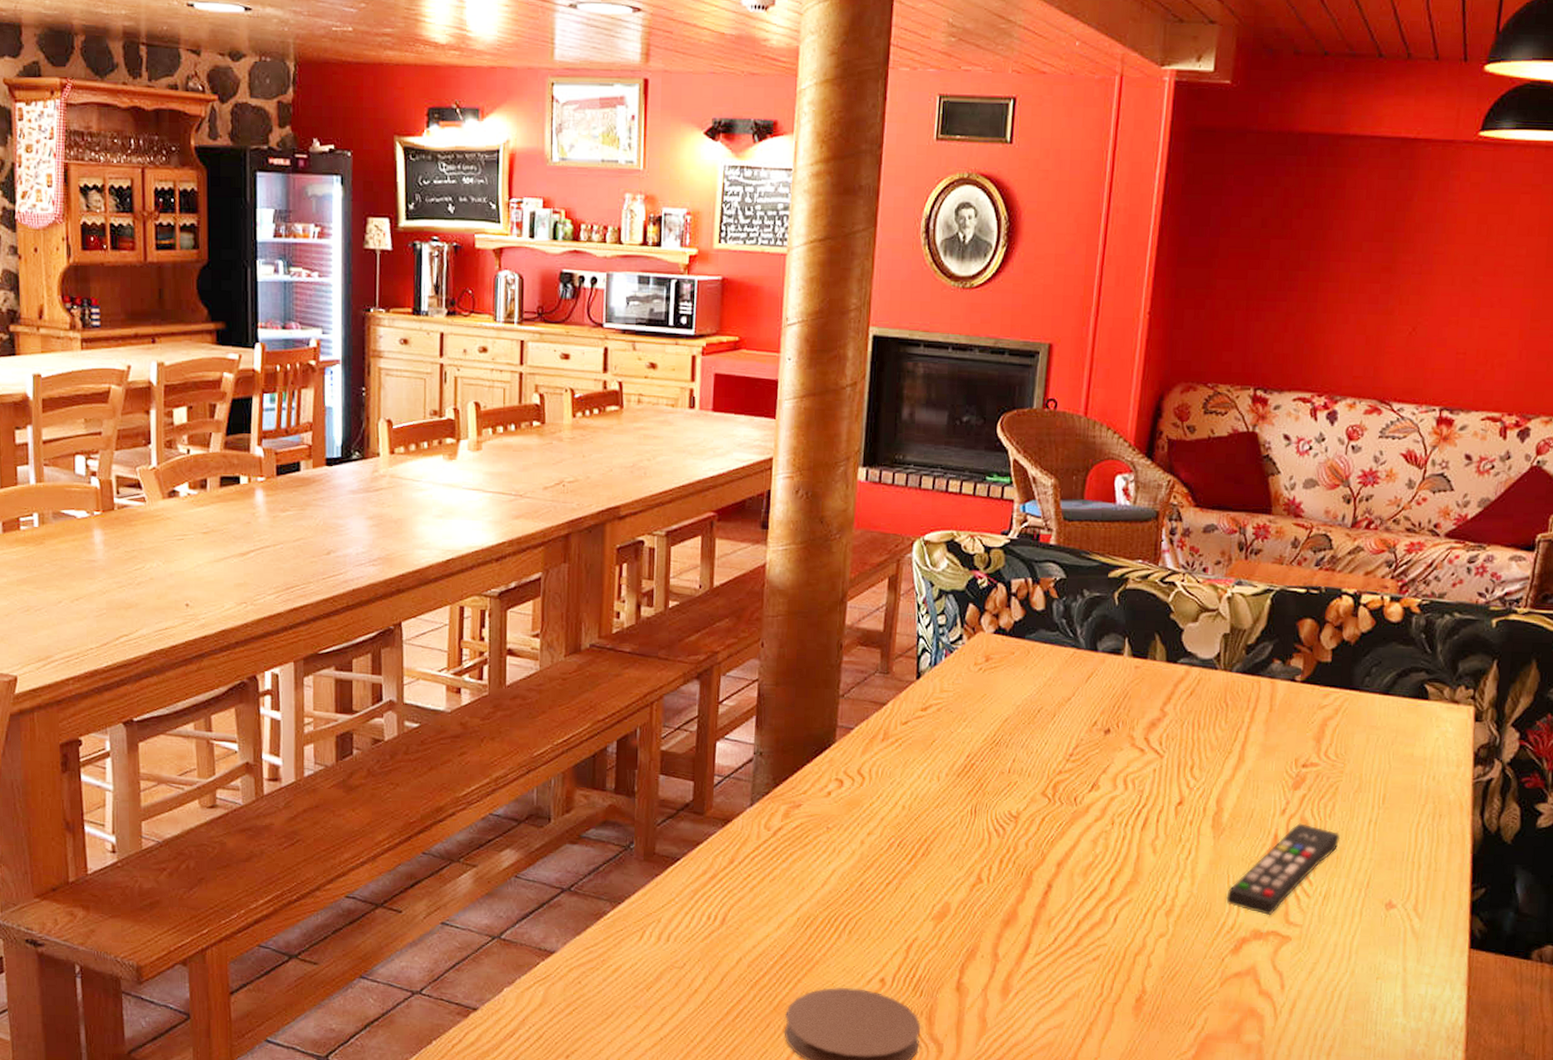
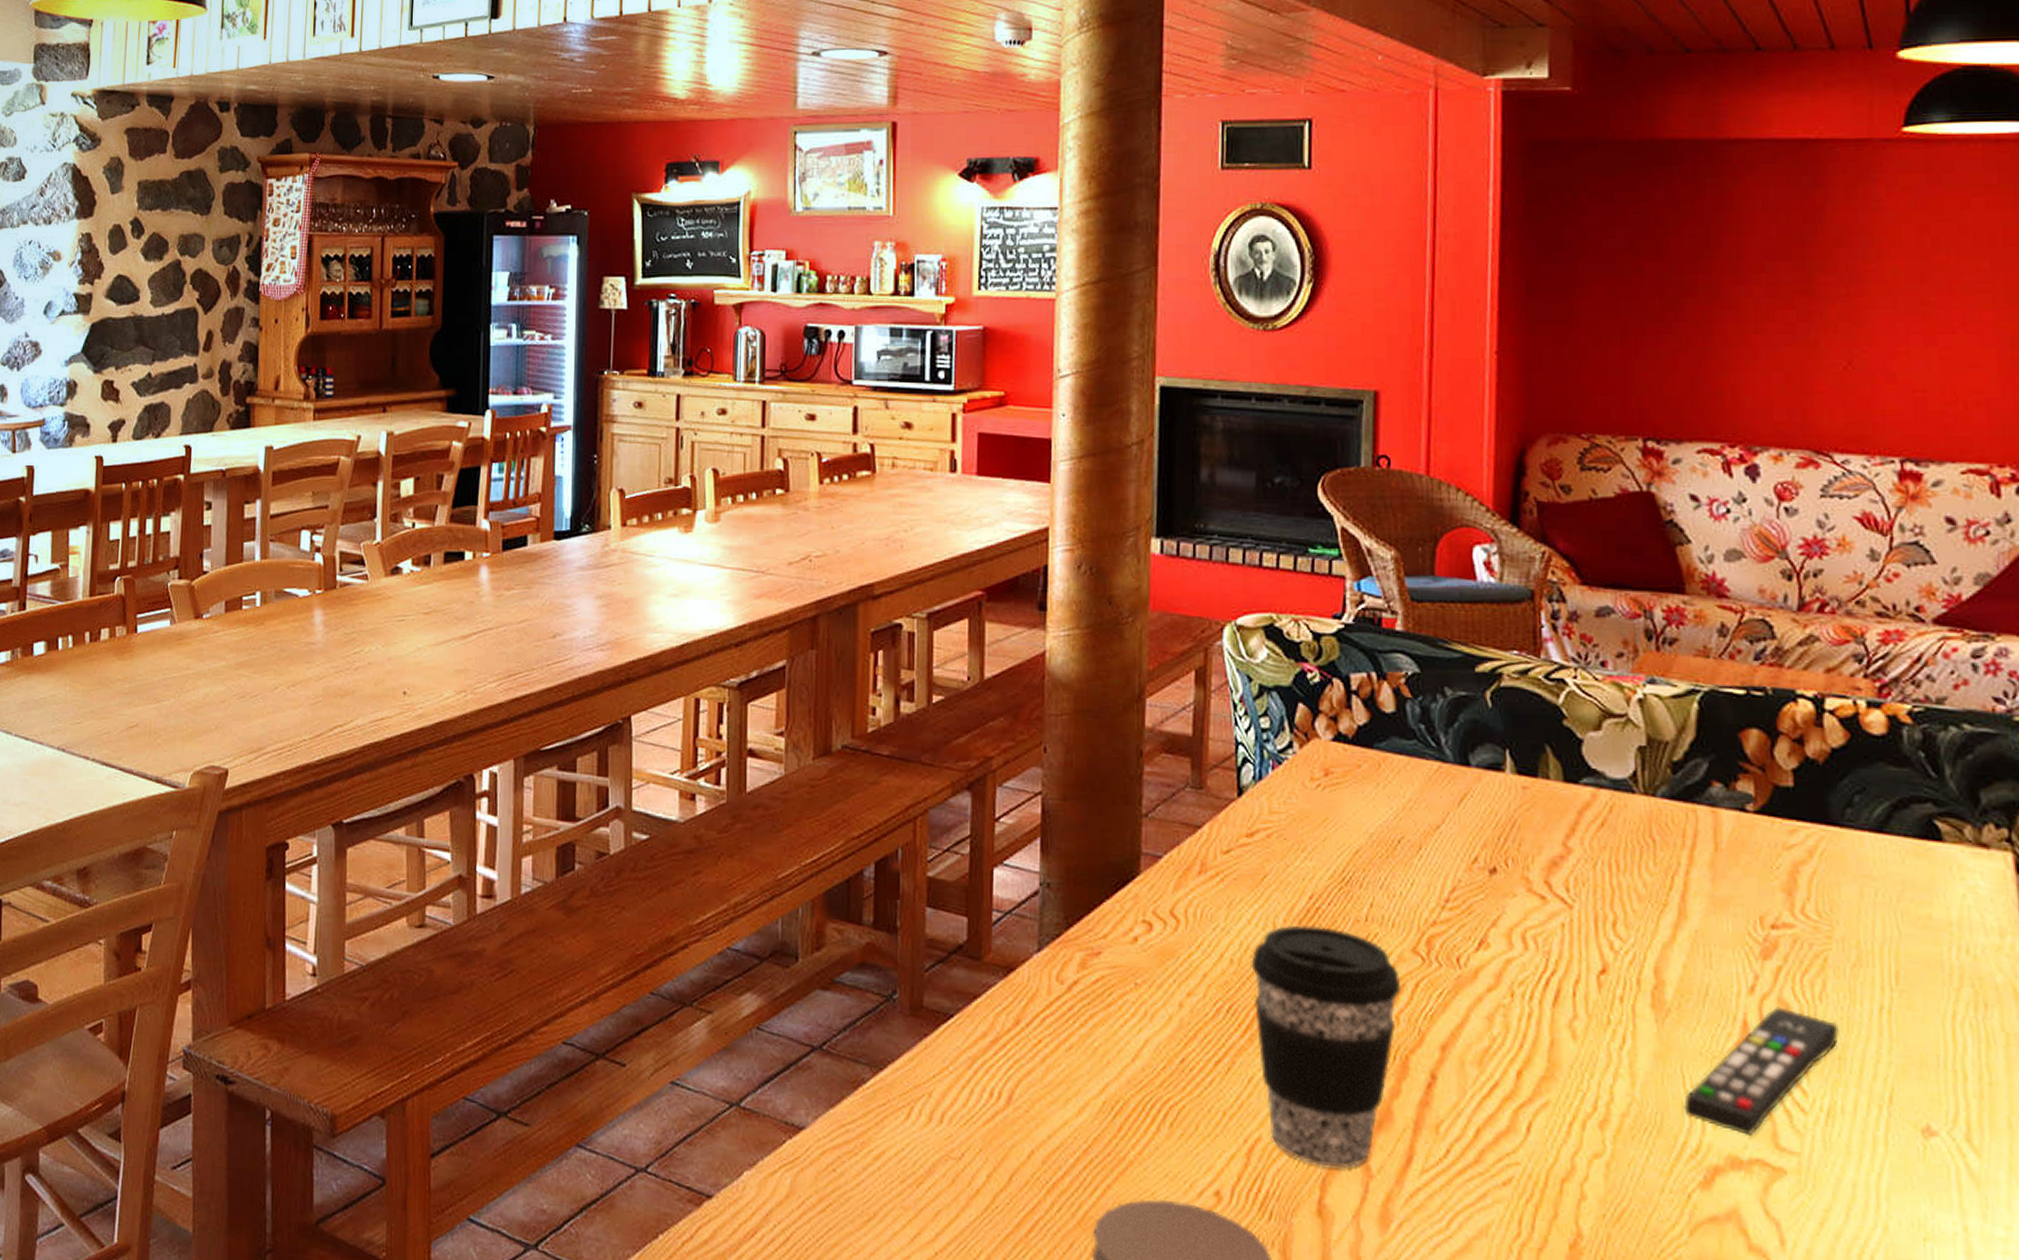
coffee cup: none [918,777,1032,956] -> present [1251,925,1402,1168]

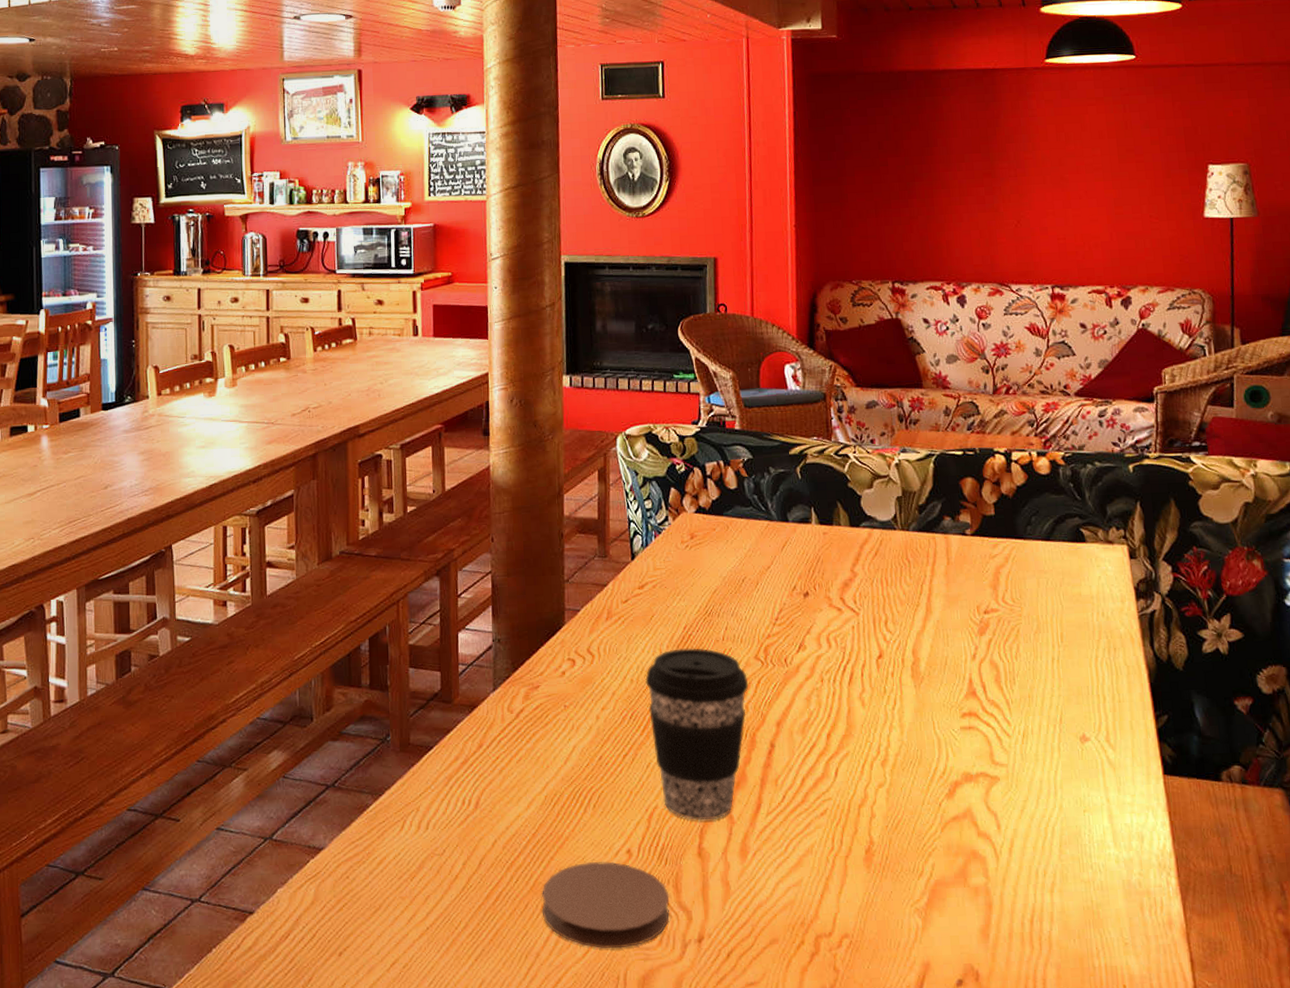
remote control: present [1684,1007,1841,1137] -> none [934,666,1029,758]

